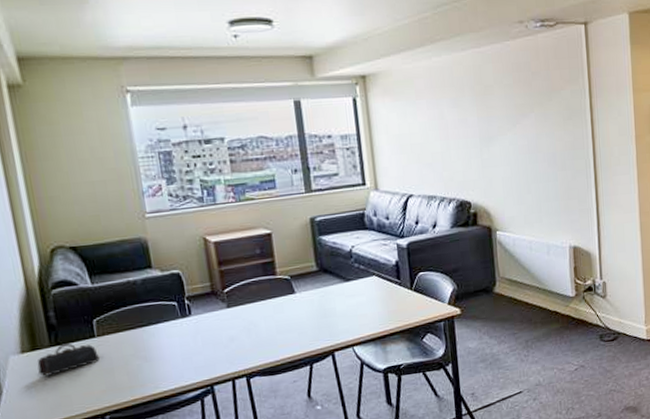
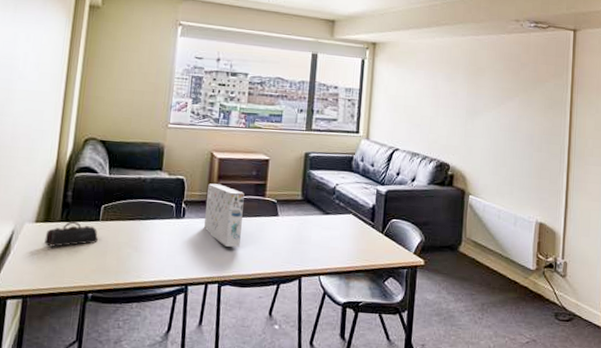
toy set box: none [208,270,260,337] -> present [204,183,245,247]

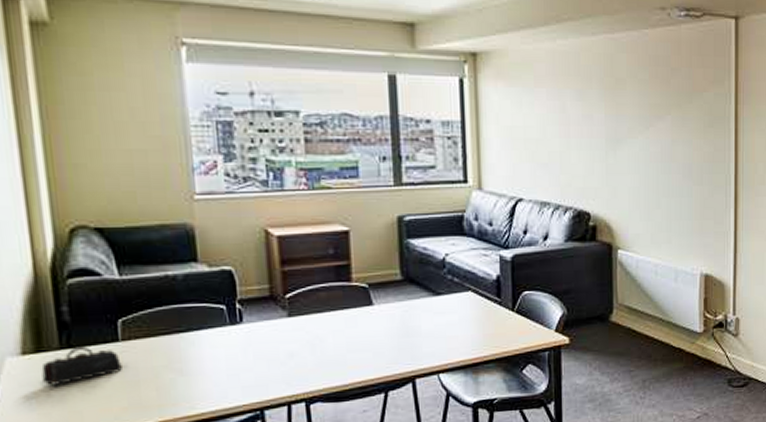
toy set box: present [204,183,245,247] -> none [267,271,327,353]

